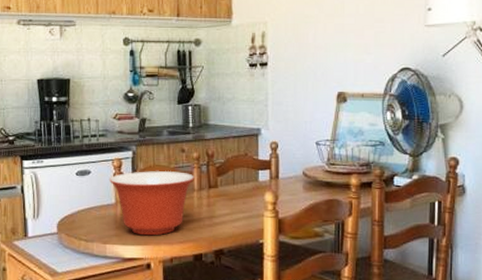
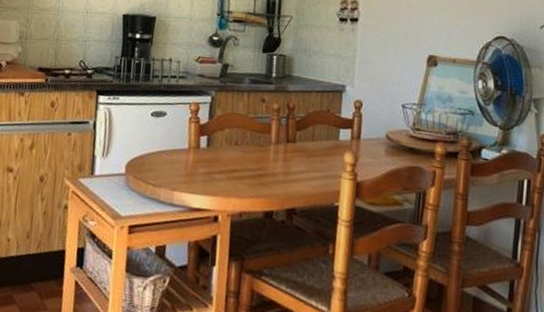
mixing bowl: present [109,171,194,236] -> none [184,118,273,187]

